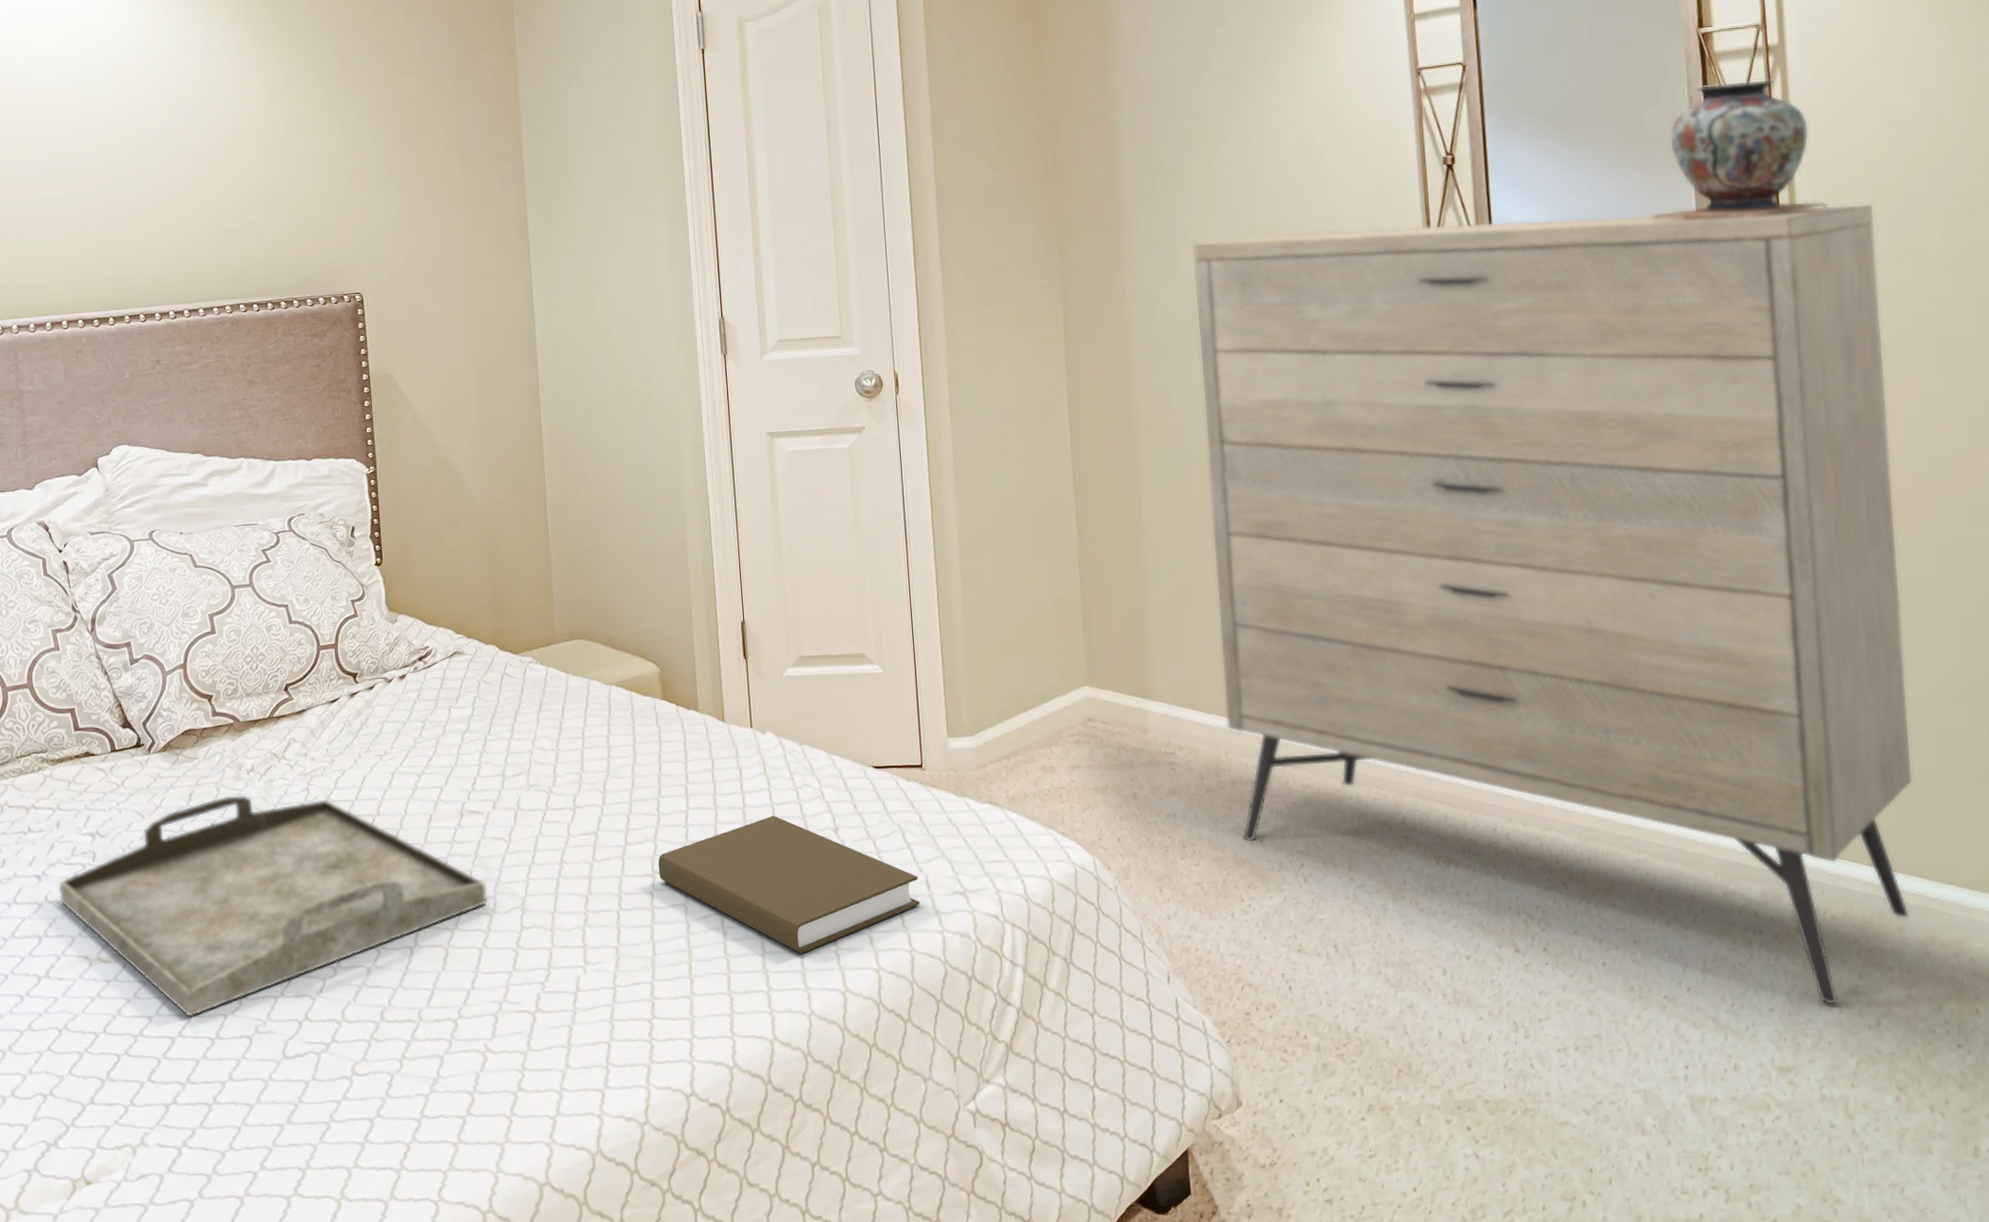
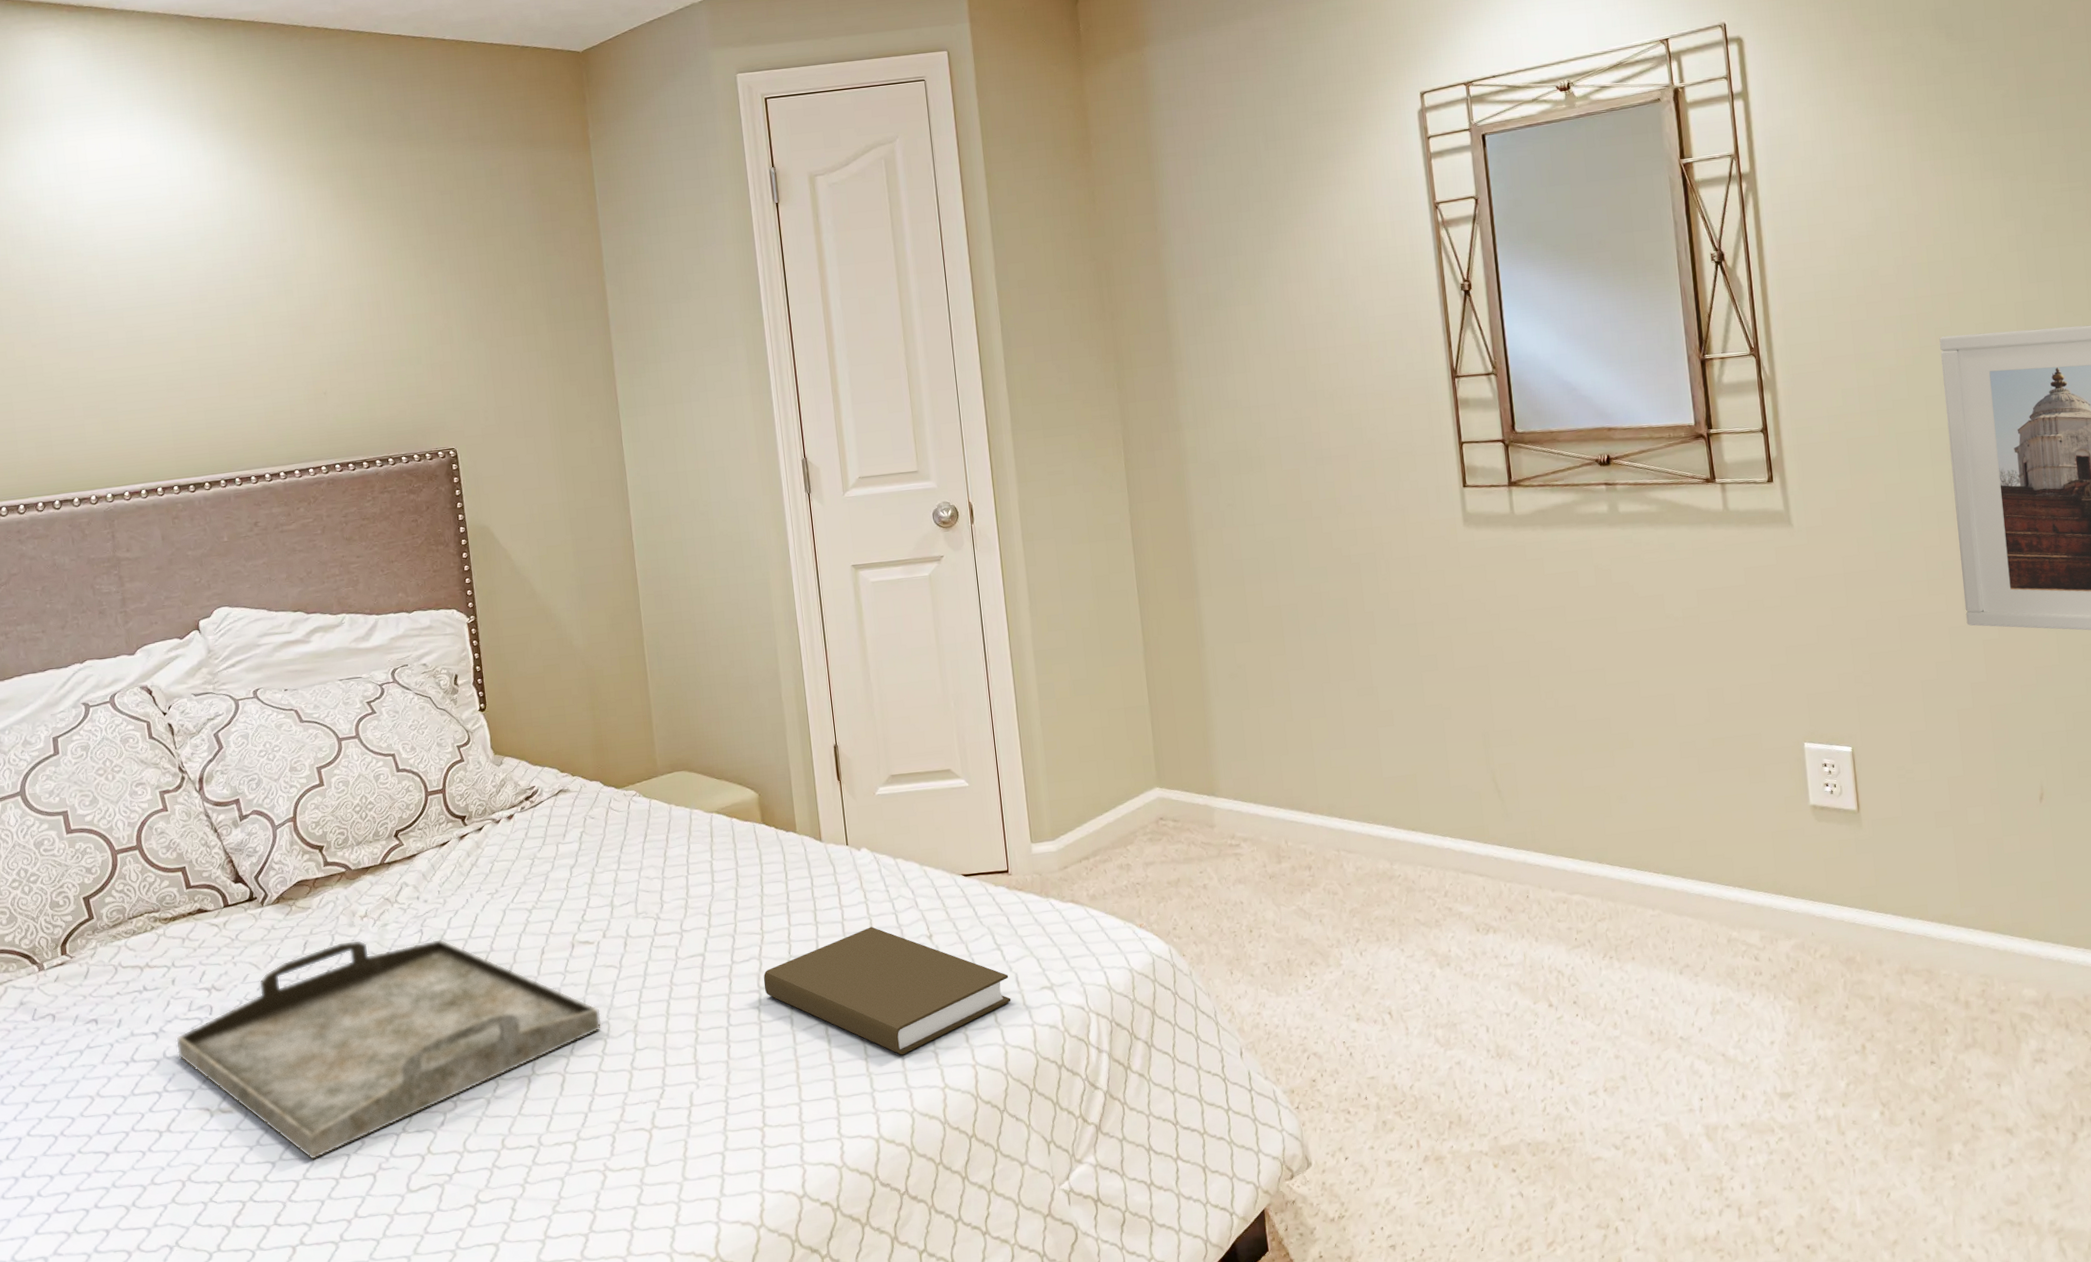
dresser: present [1192,203,1913,1006] -> none [1239,313,1887,1035]
decorative vase: present [1651,78,1828,219] -> none [1645,203,1797,334]

